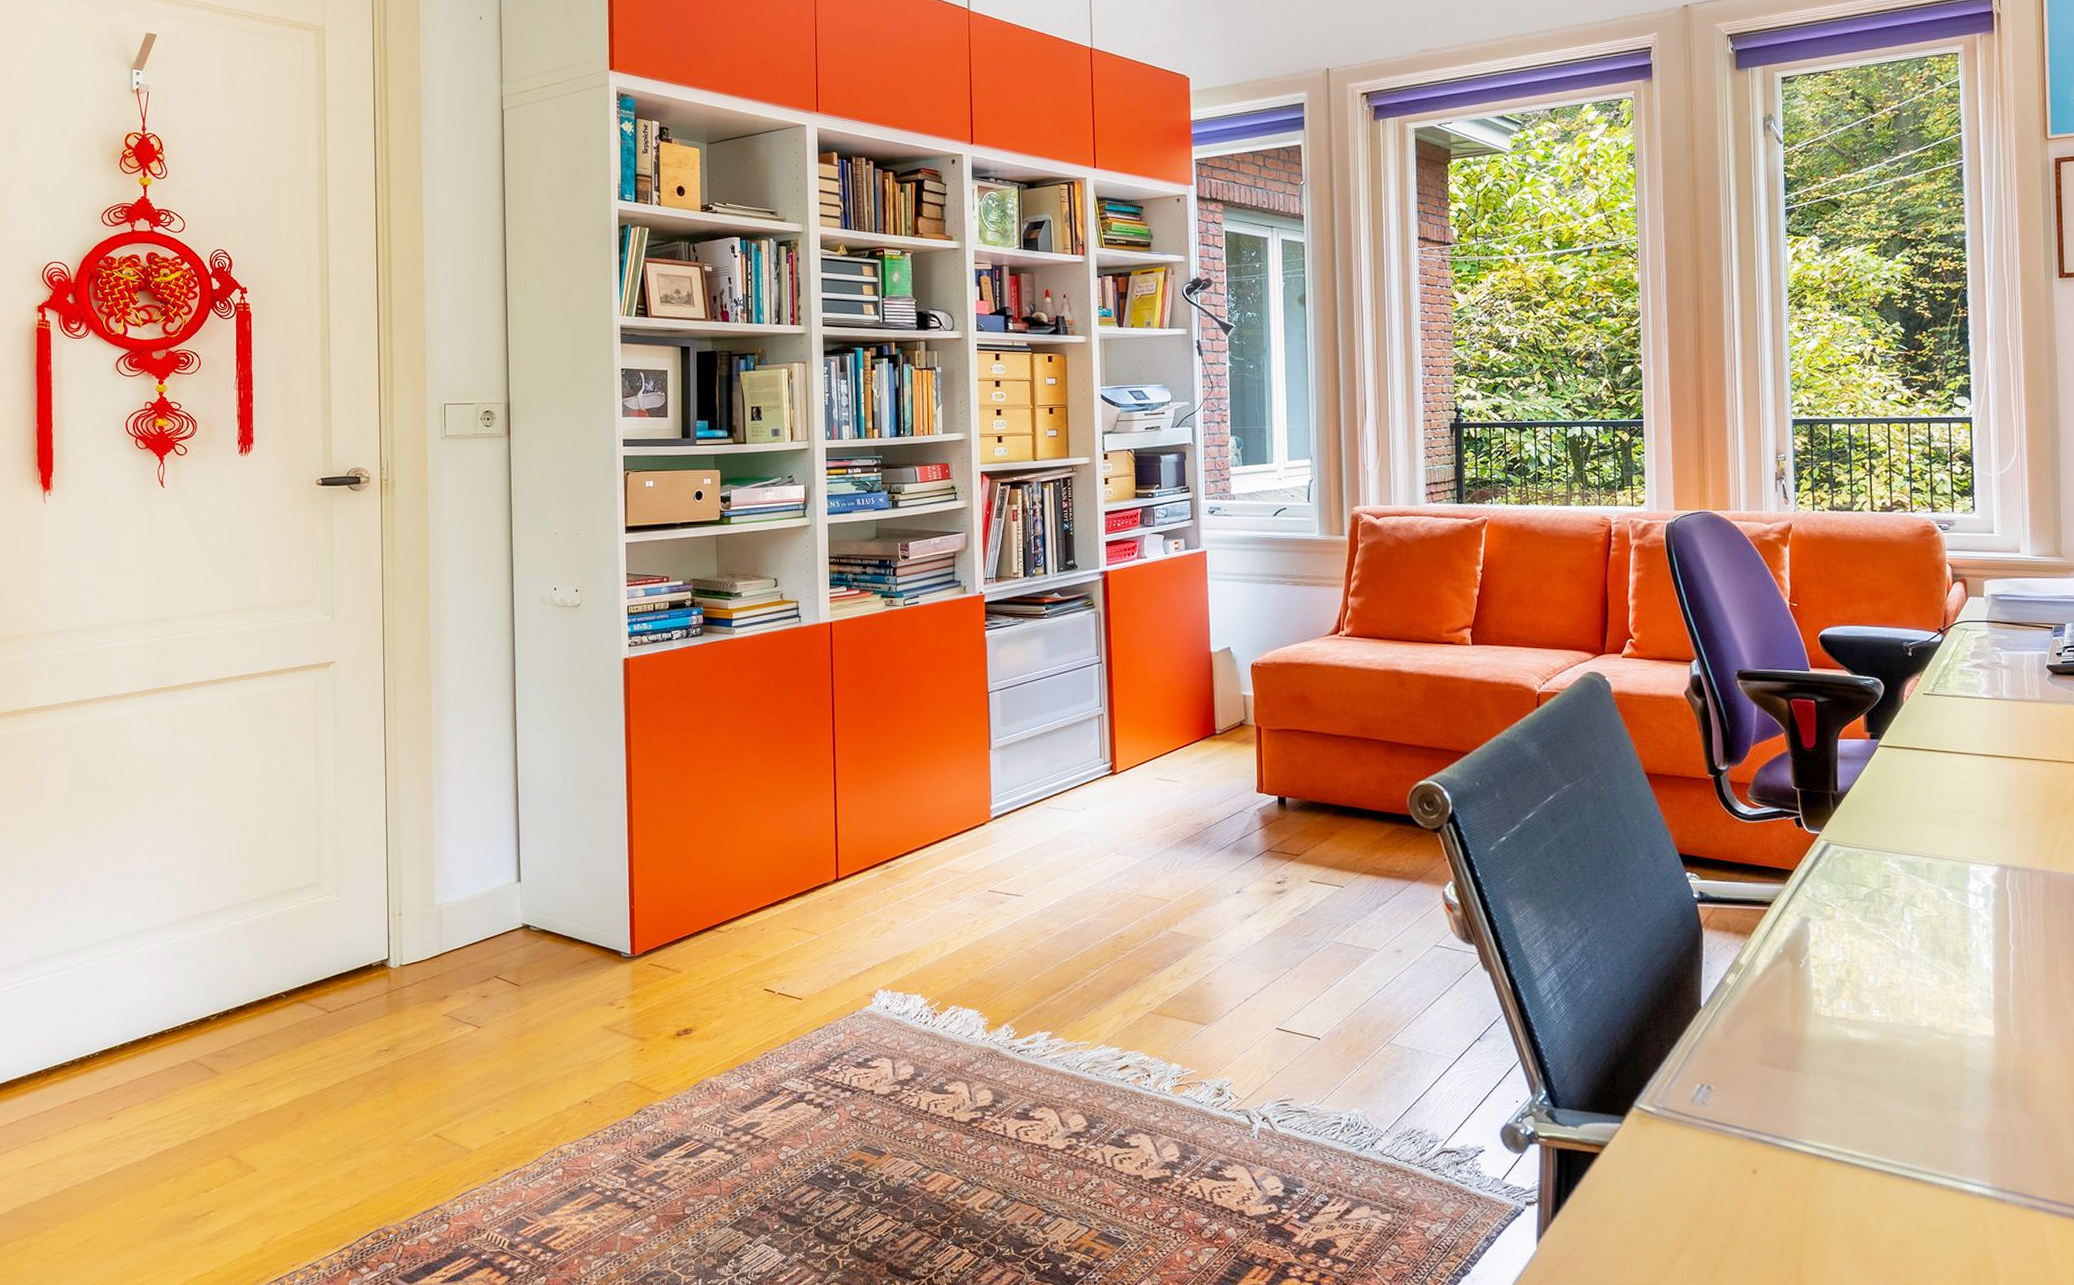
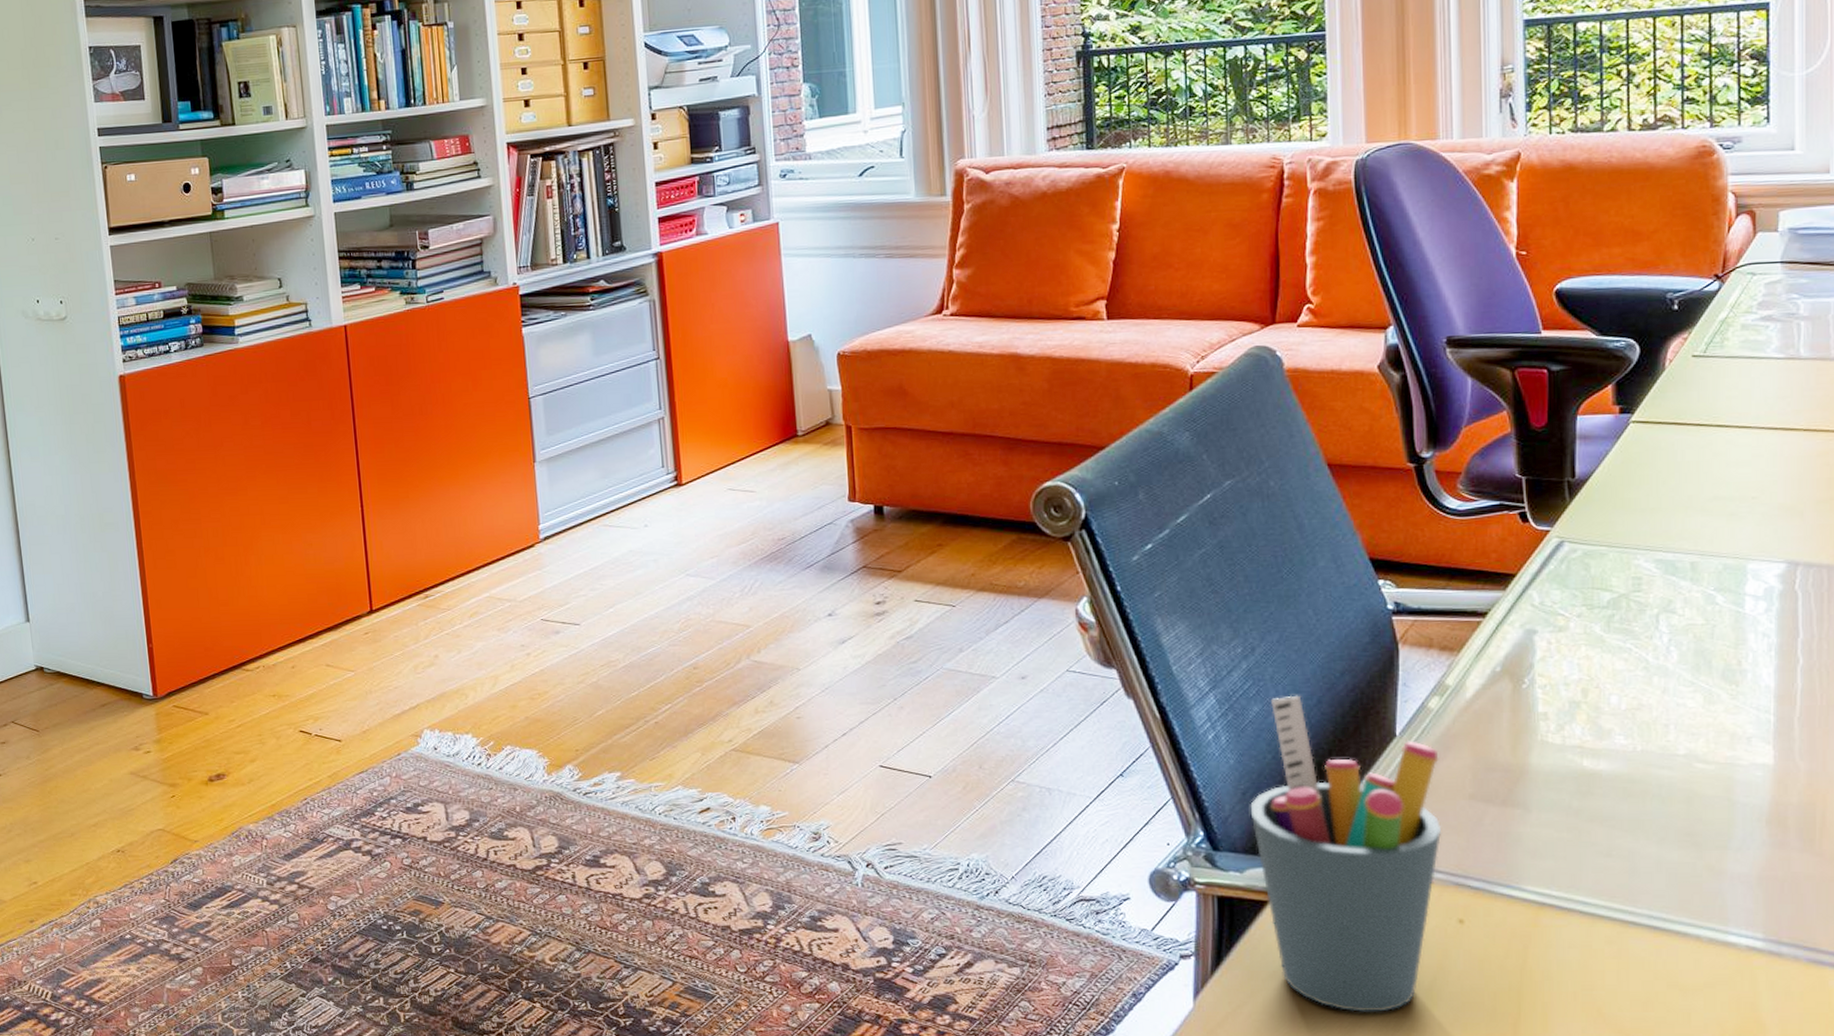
pen holder: none [1584,970,1739,1253] -> present [1250,695,1442,1012]

